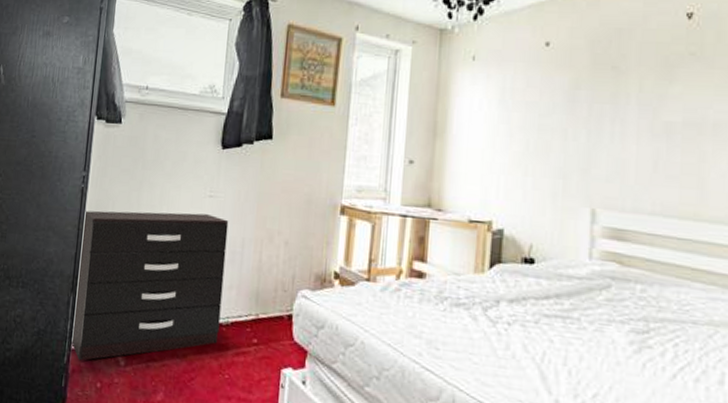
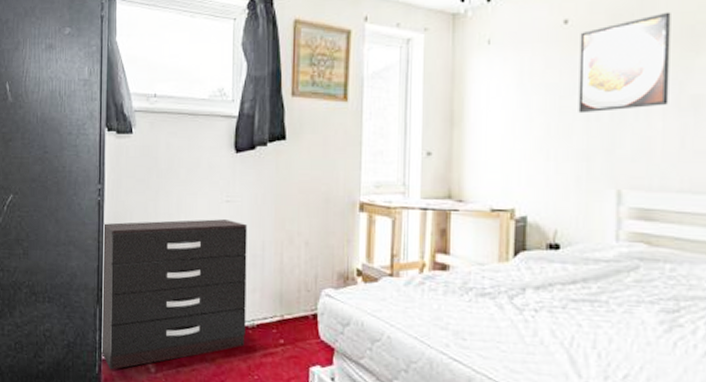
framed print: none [556,41,647,133] -> present [578,11,671,114]

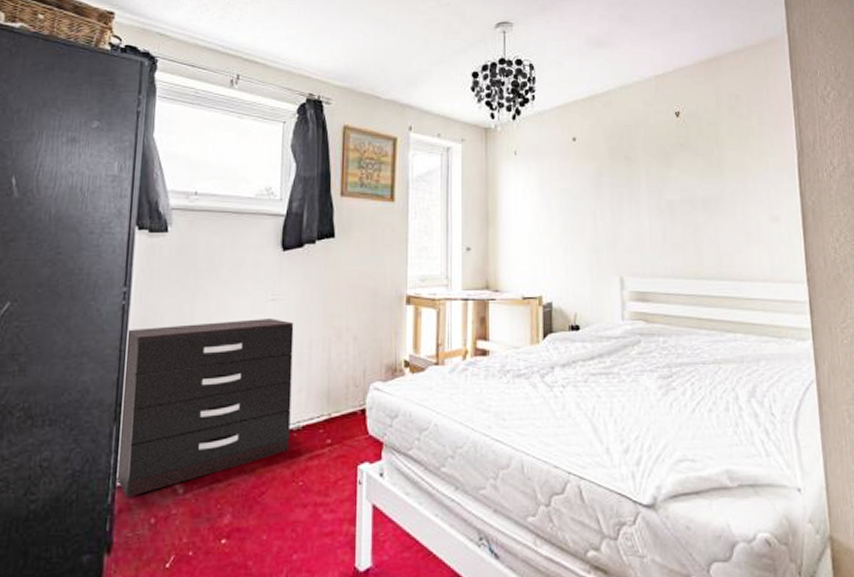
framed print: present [578,11,671,114] -> none [585,135,652,214]

